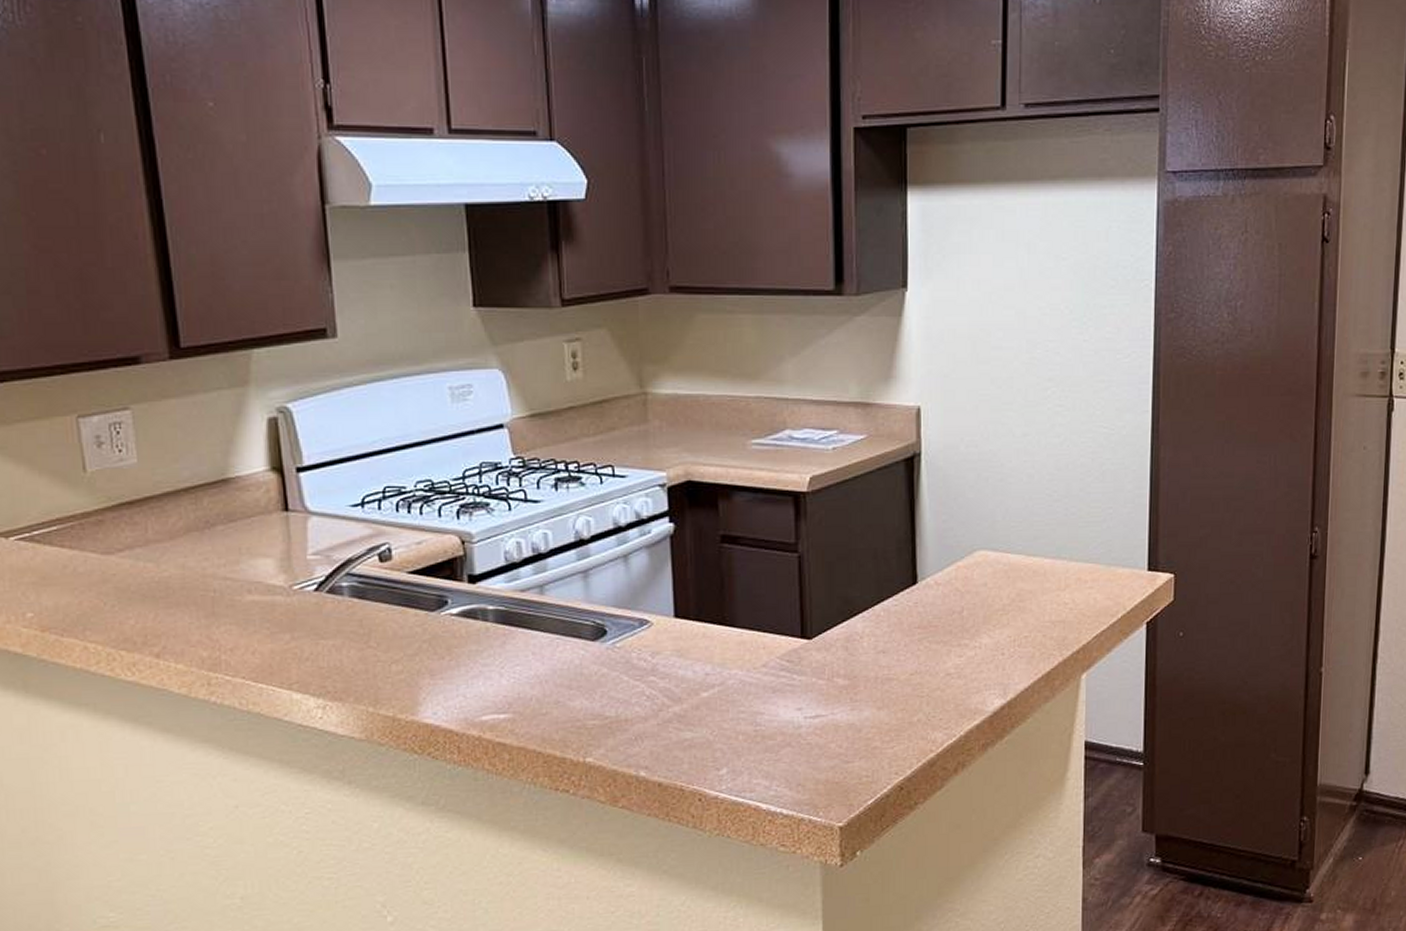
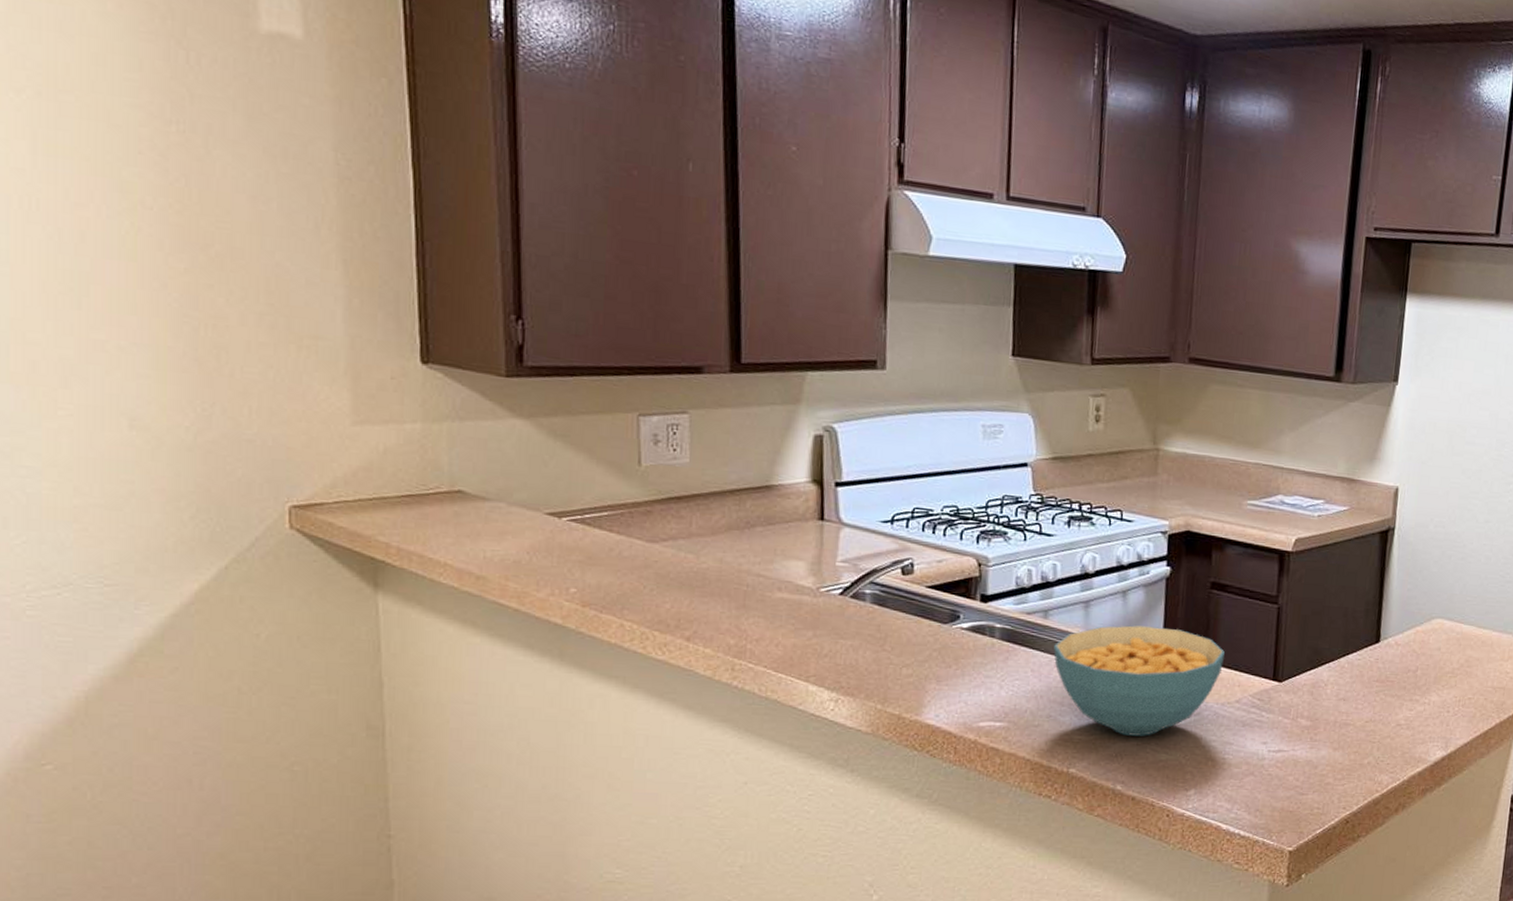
cereal bowl: none [554,591,744,716] -> present [1054,625,1225,736]

